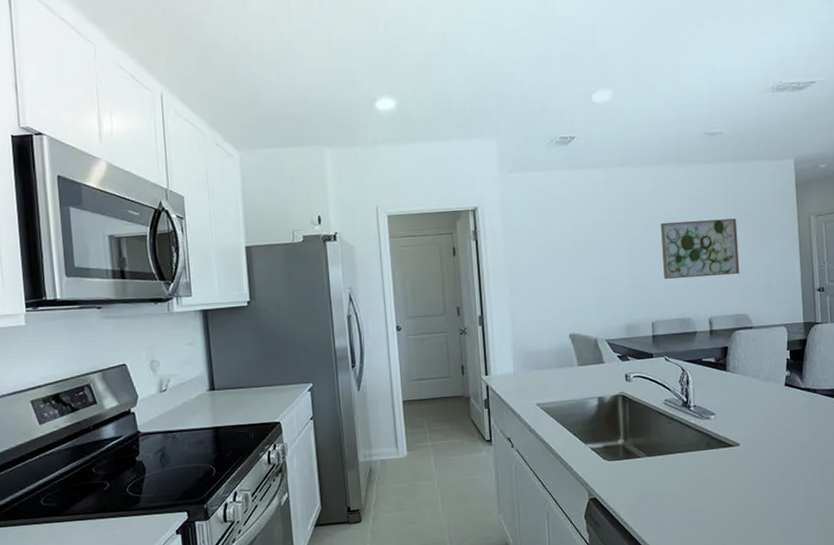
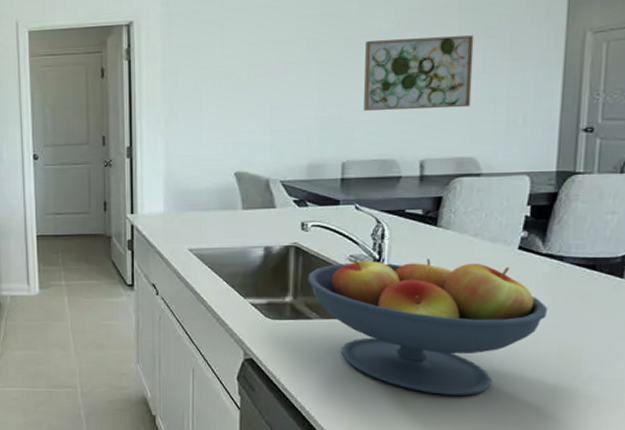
fruit bowl: none [634,398,810,513] -> present [308,258,547,395]

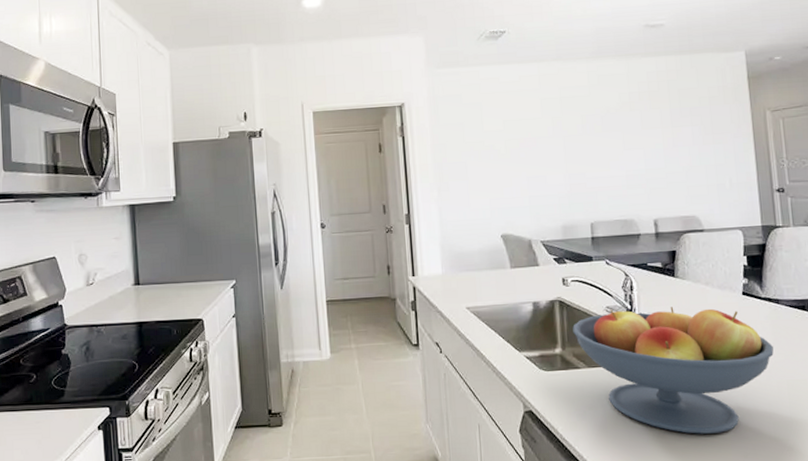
wall art: present [364,35,474,111] -> none [598,114,688,178]

